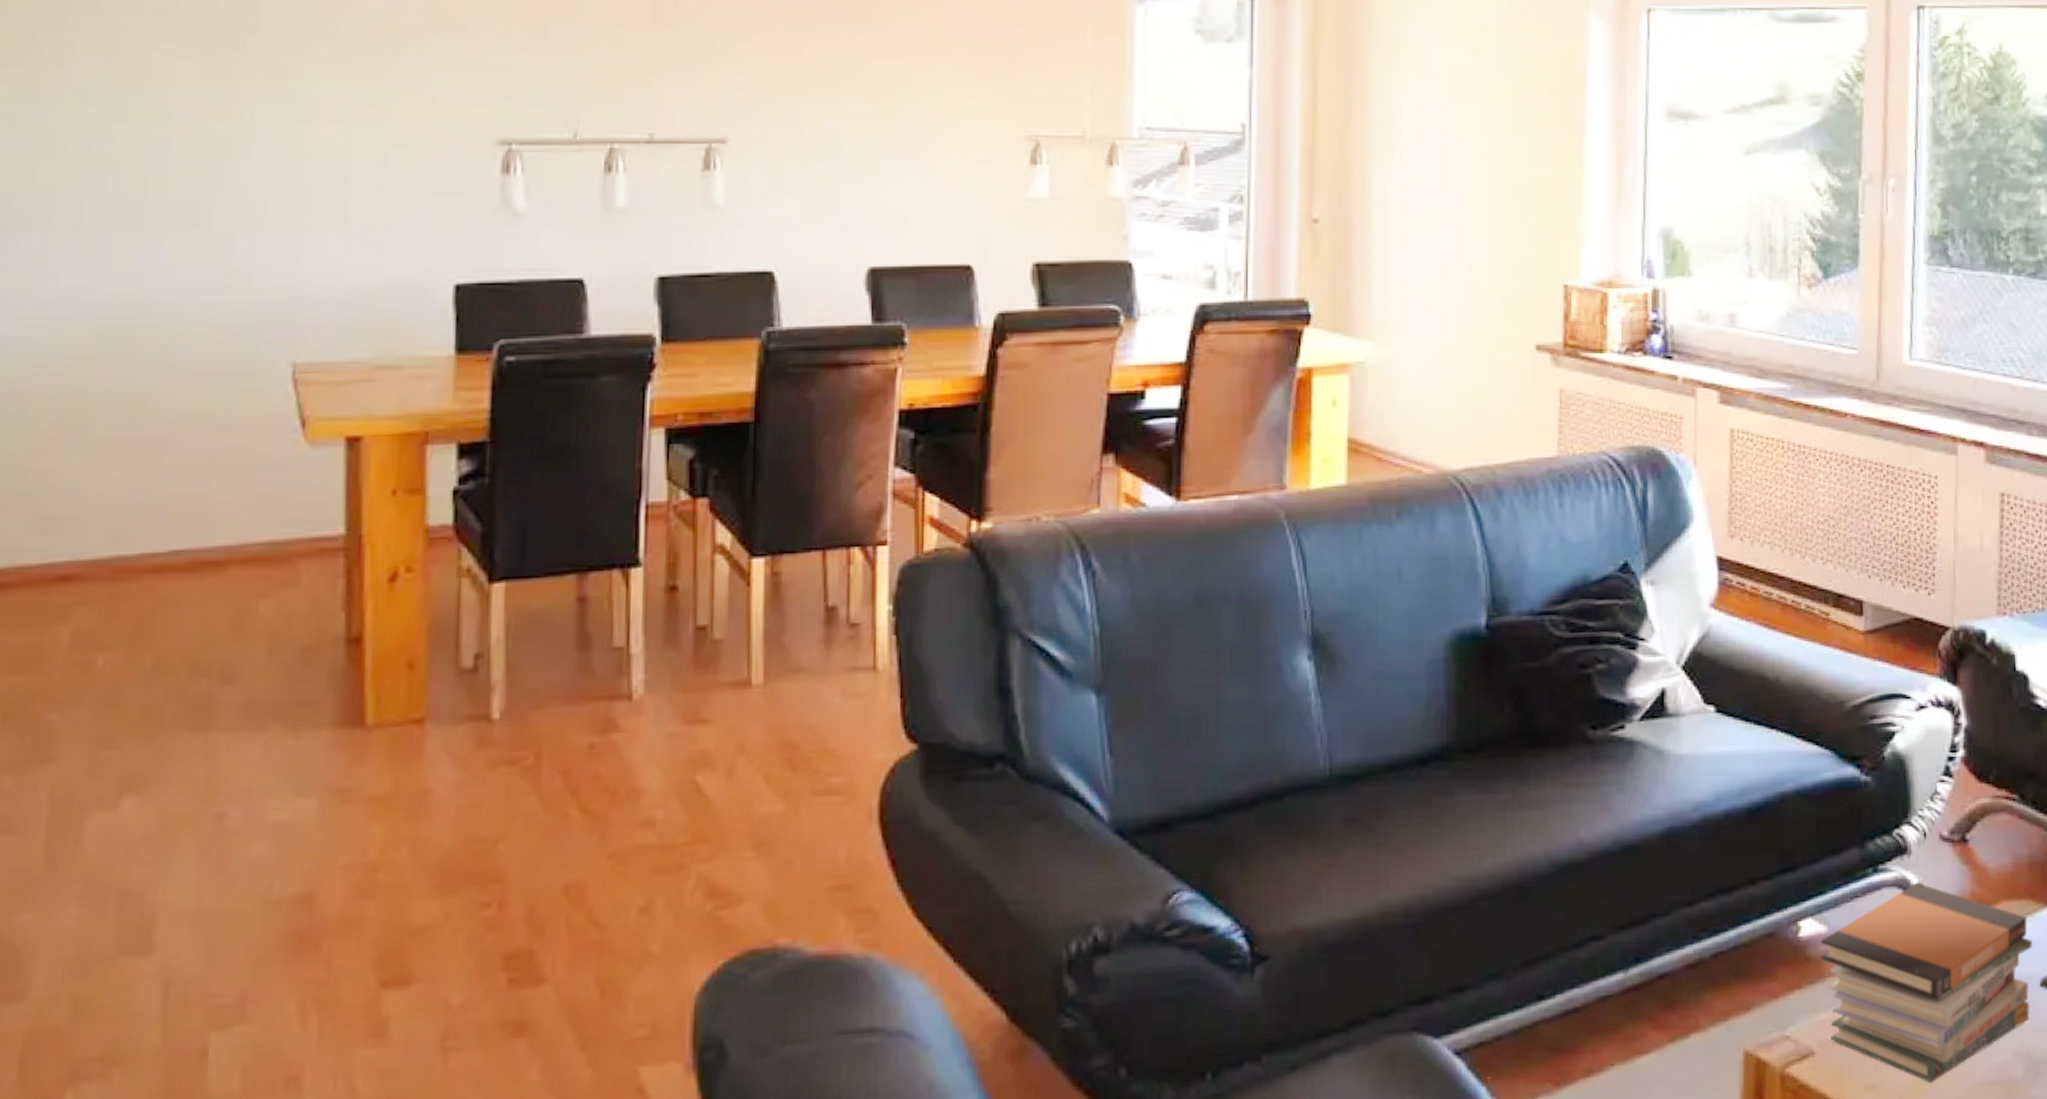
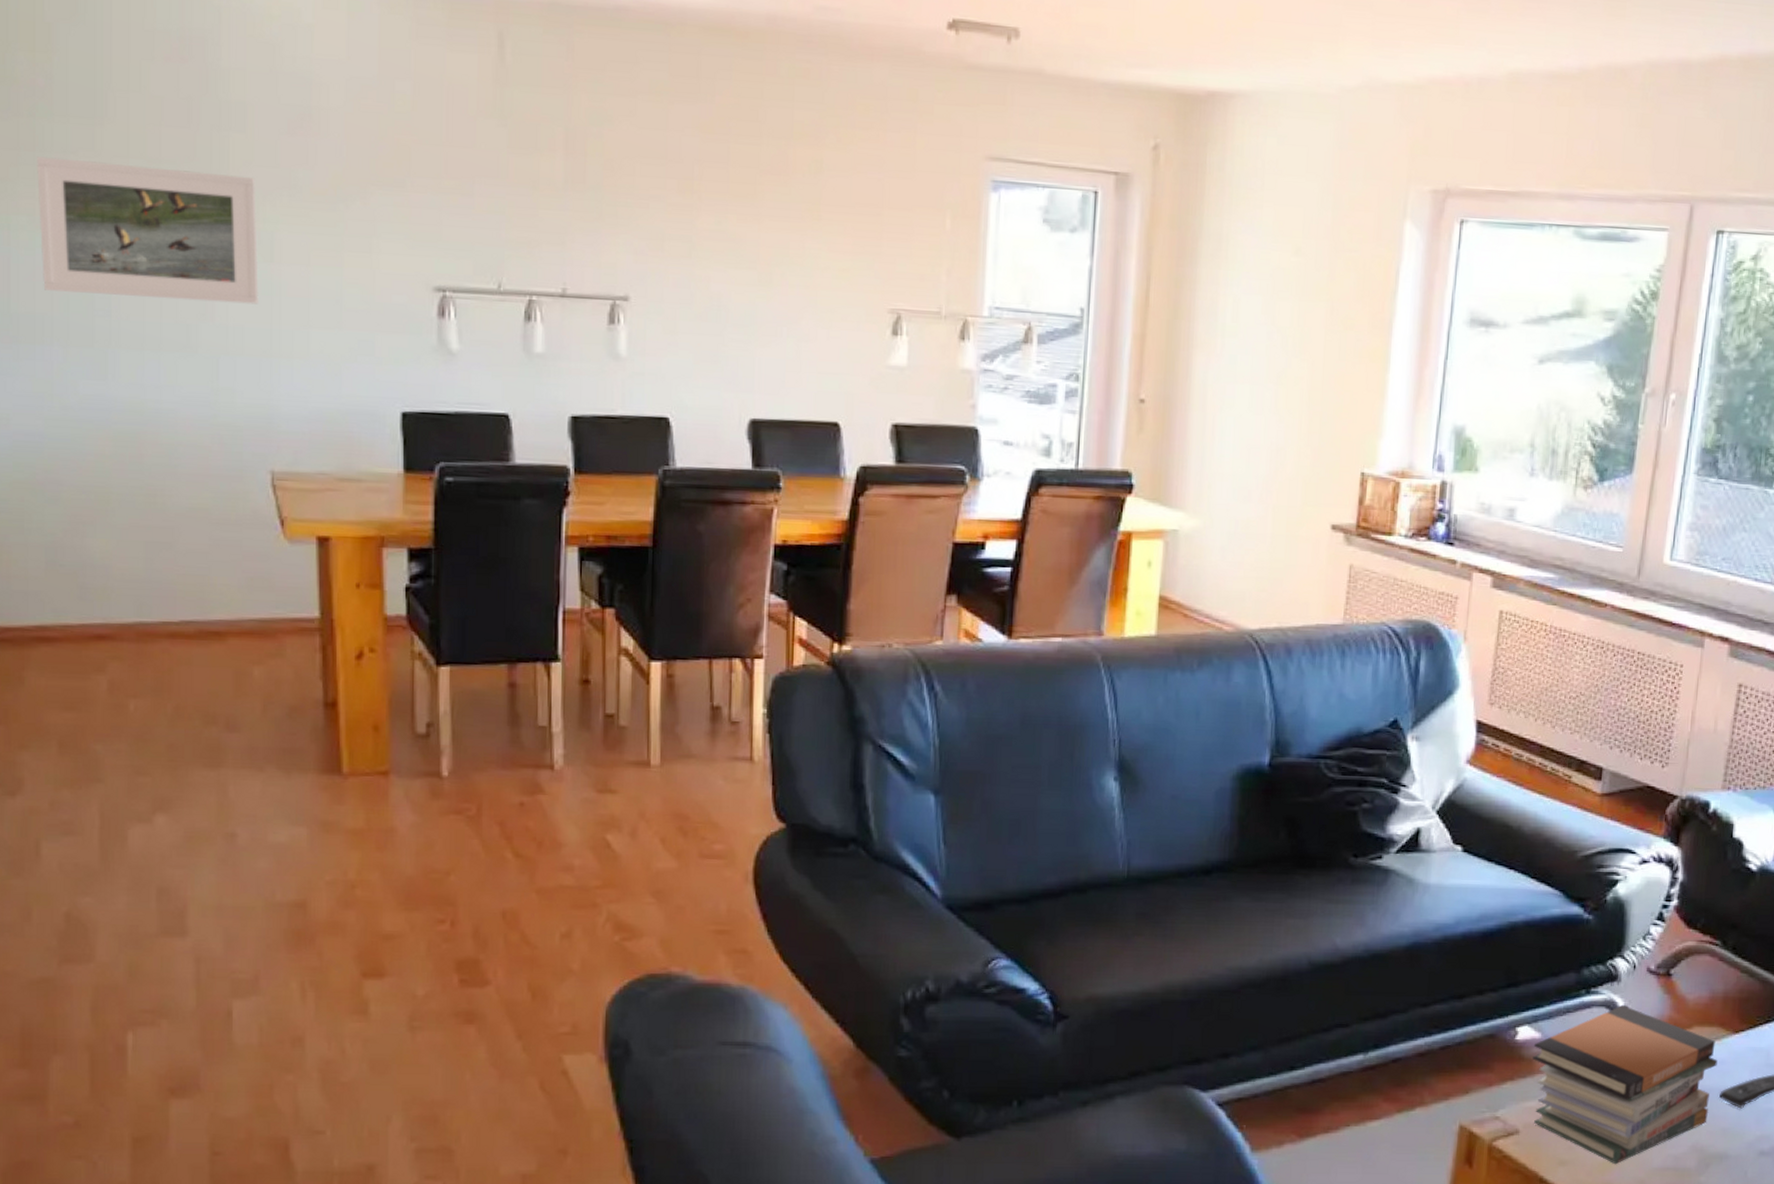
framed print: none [23,18,290,171] -> present [37,156,259,305]

